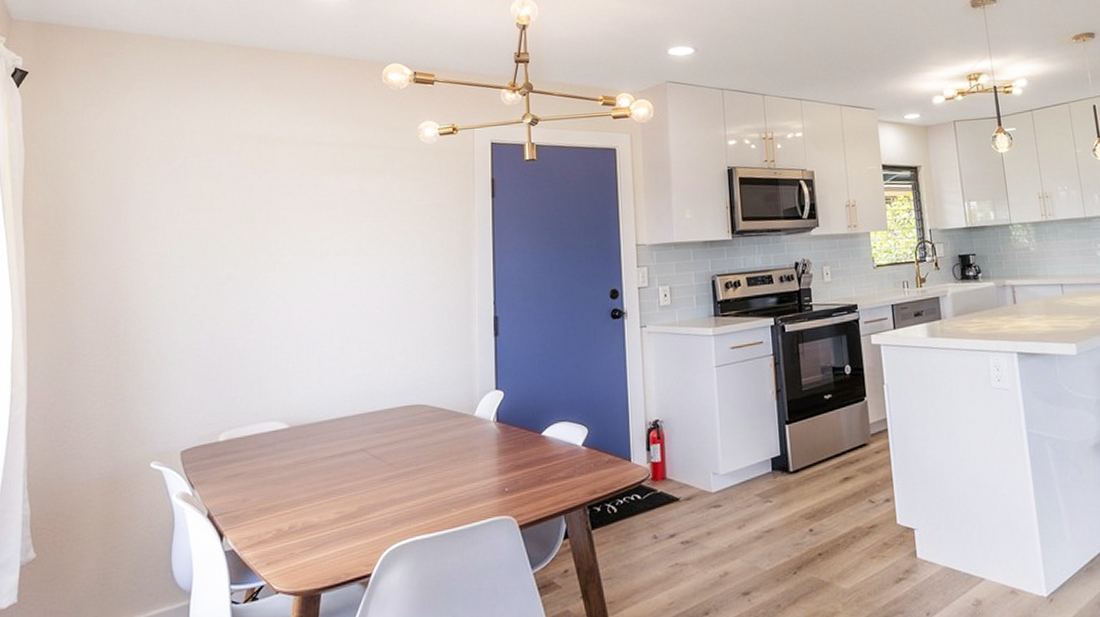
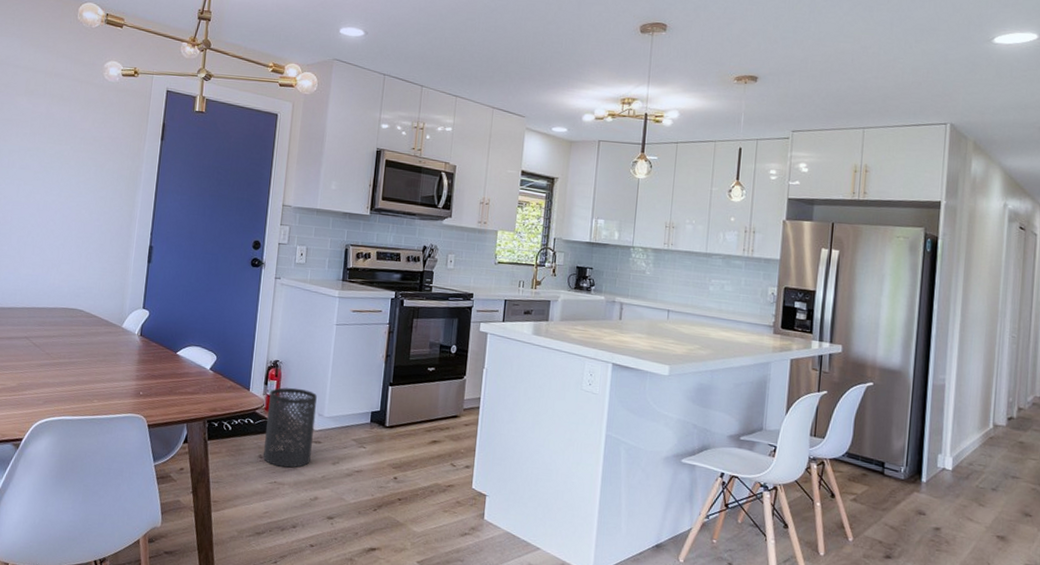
trash can: none [654,447,713,545] -> present [263,387,317,468]

